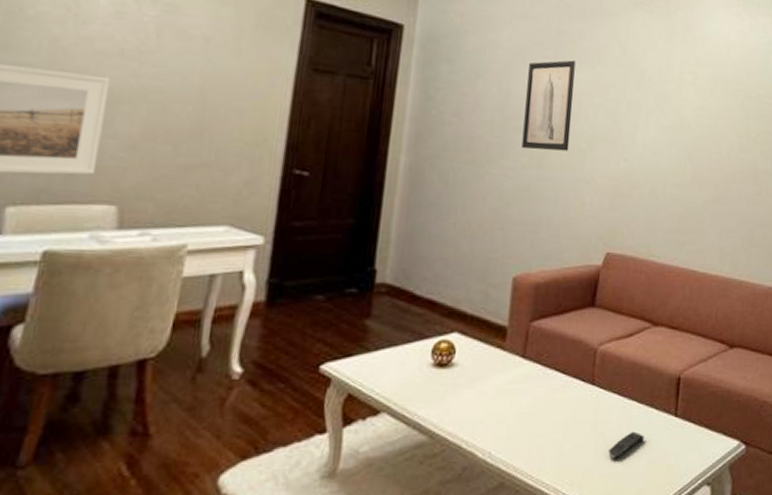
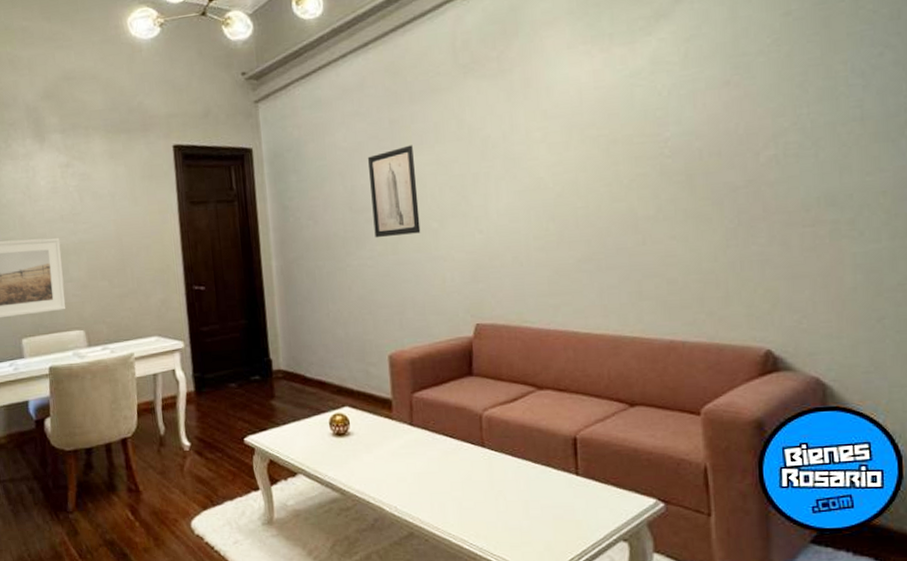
remote control: present [608,431,644,459] -> none [510,489,545,514]

